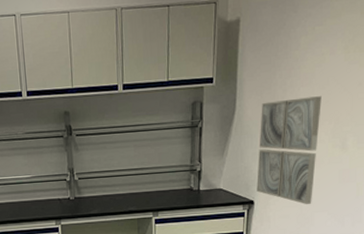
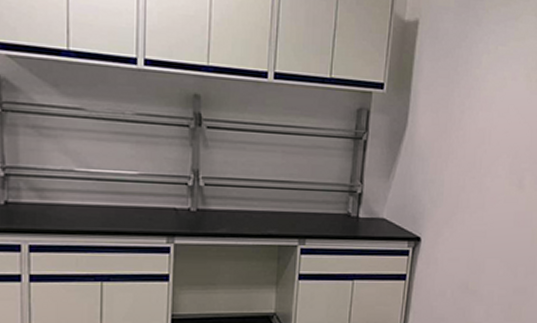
wall art: present [257,96,322,204] -> none [425,122,501,248]

